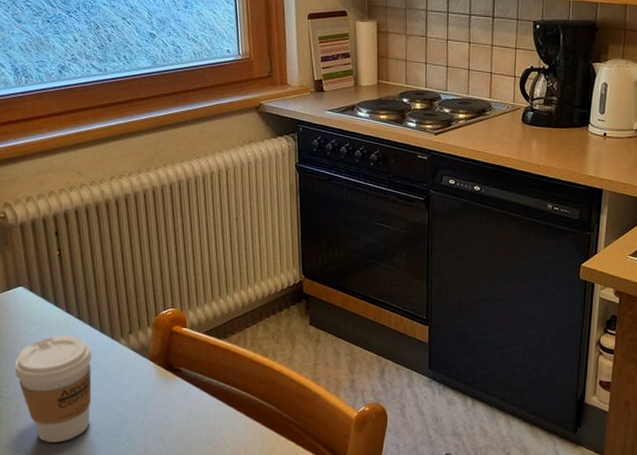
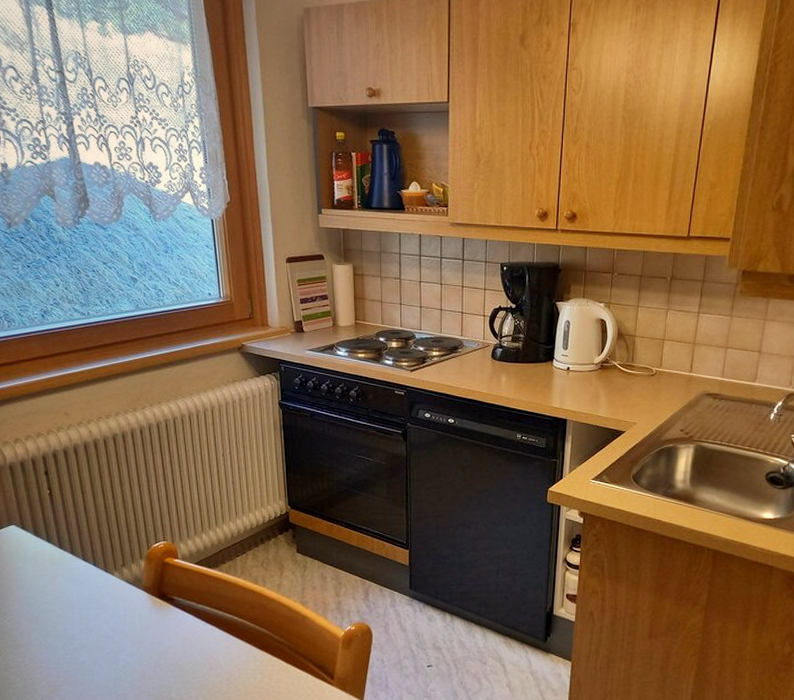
coffee cup: present [14,335,92,443] -> none [9,570,87,673]

